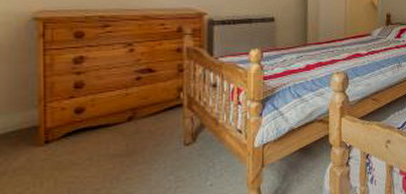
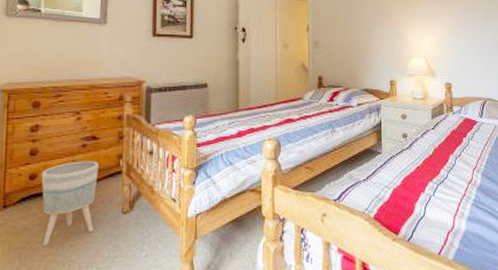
planter: none [89,93,156,180] -> present [41,160,99,246]

